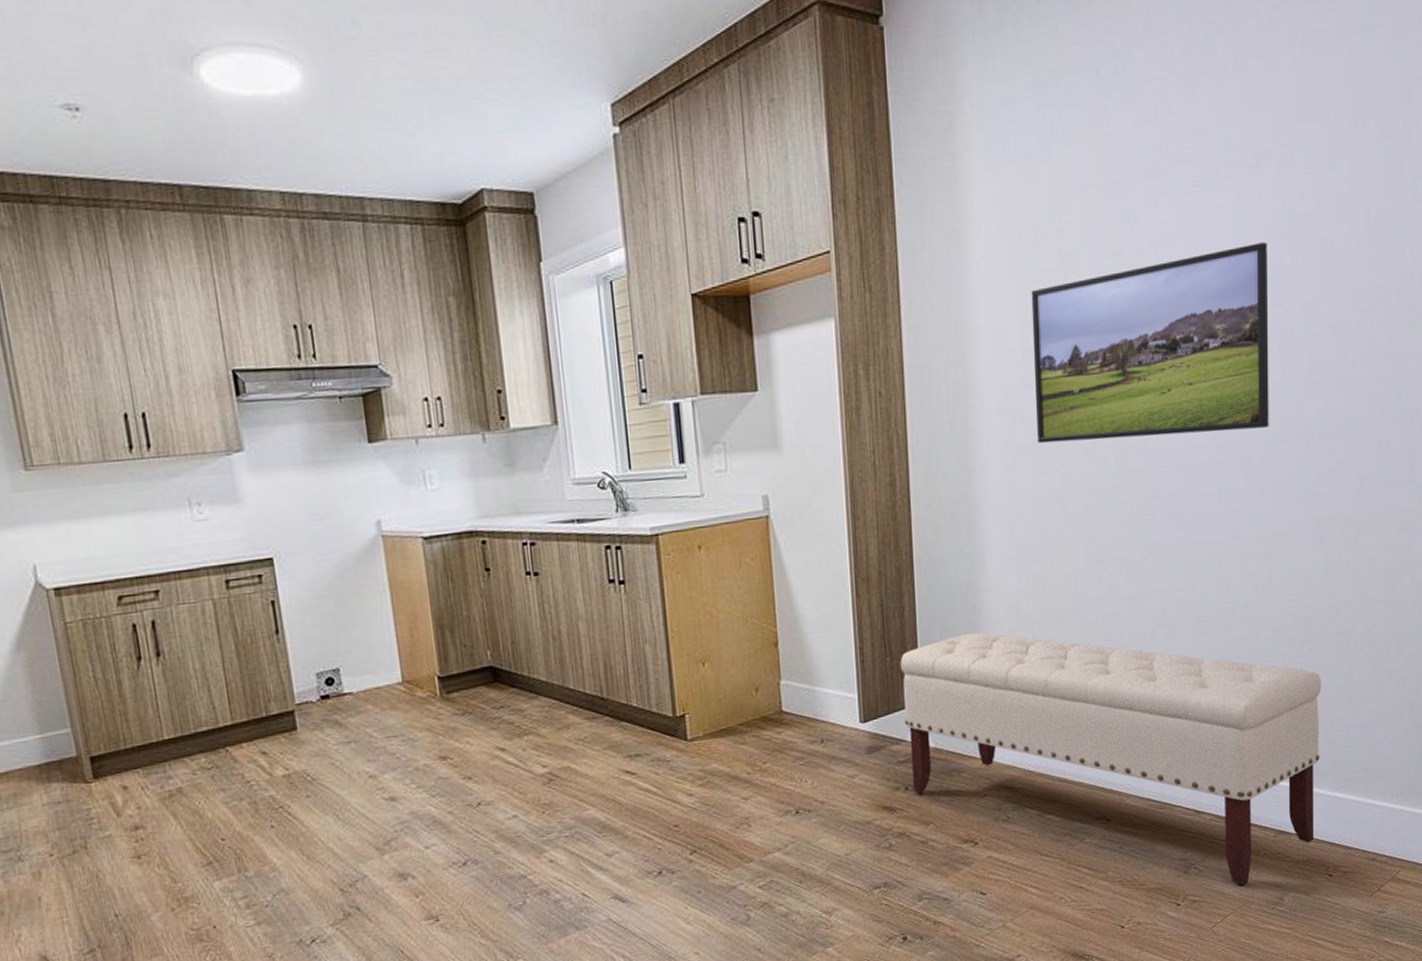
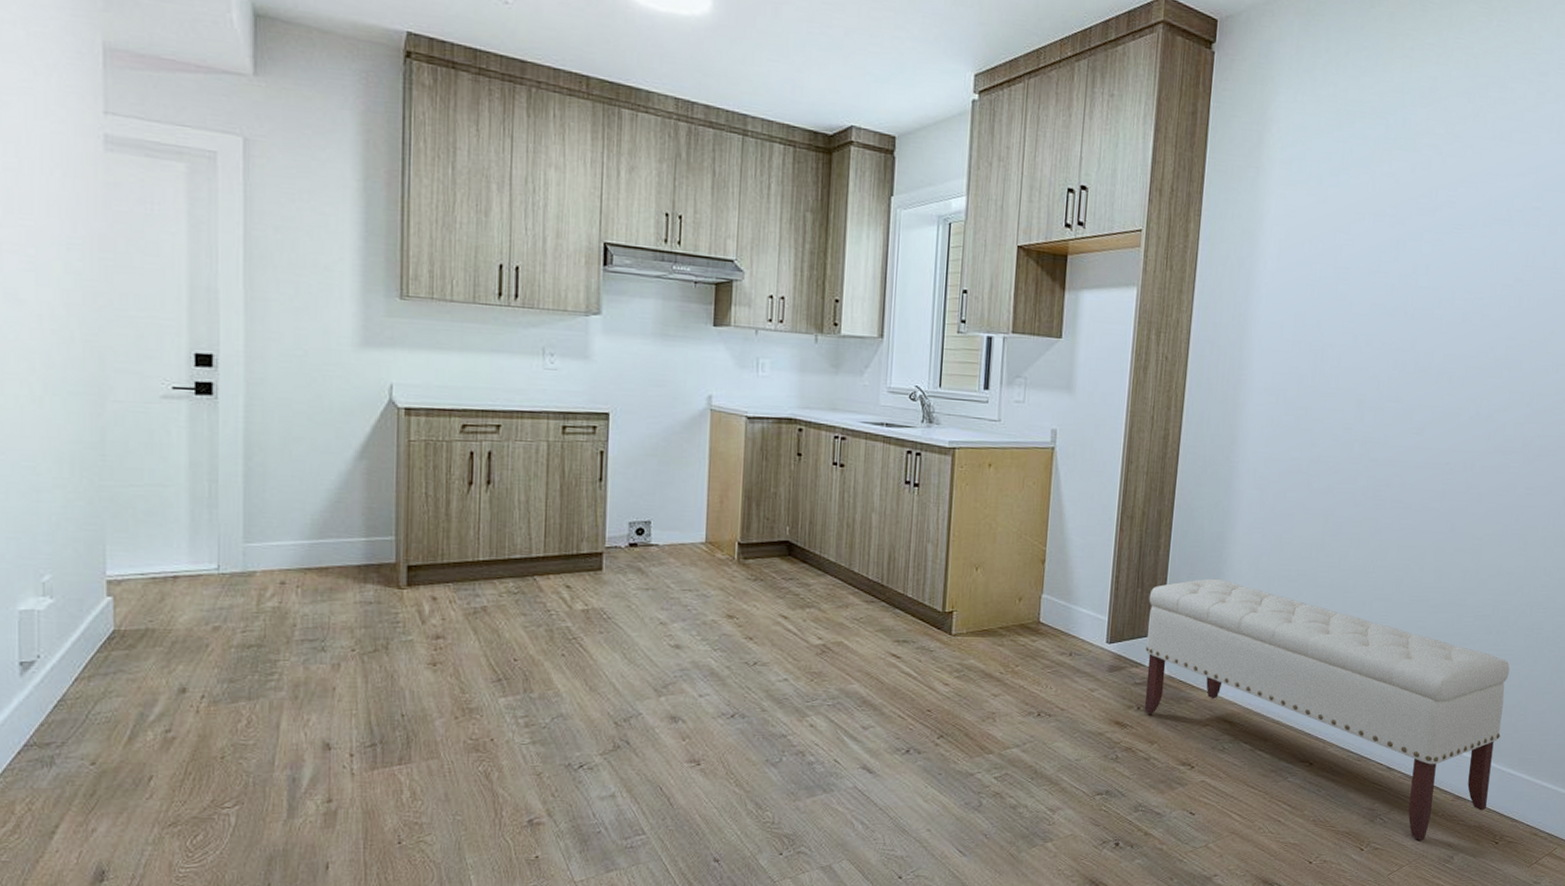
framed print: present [1031,242,1269,444] -> none [1295,284,1510,441]

